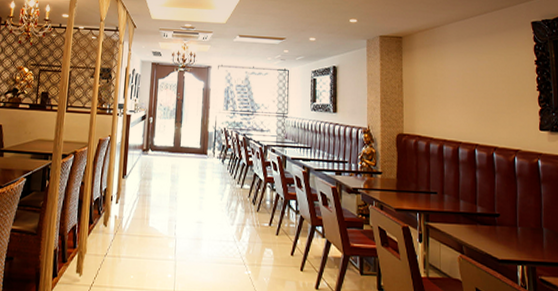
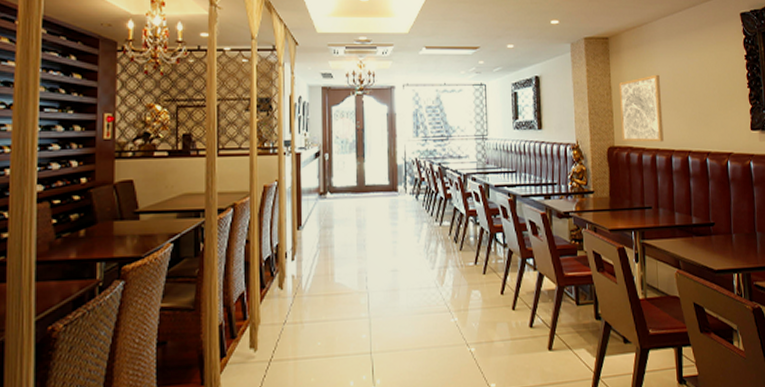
wall art: none [410,72,451,134] -> present [618,74,664,142]

